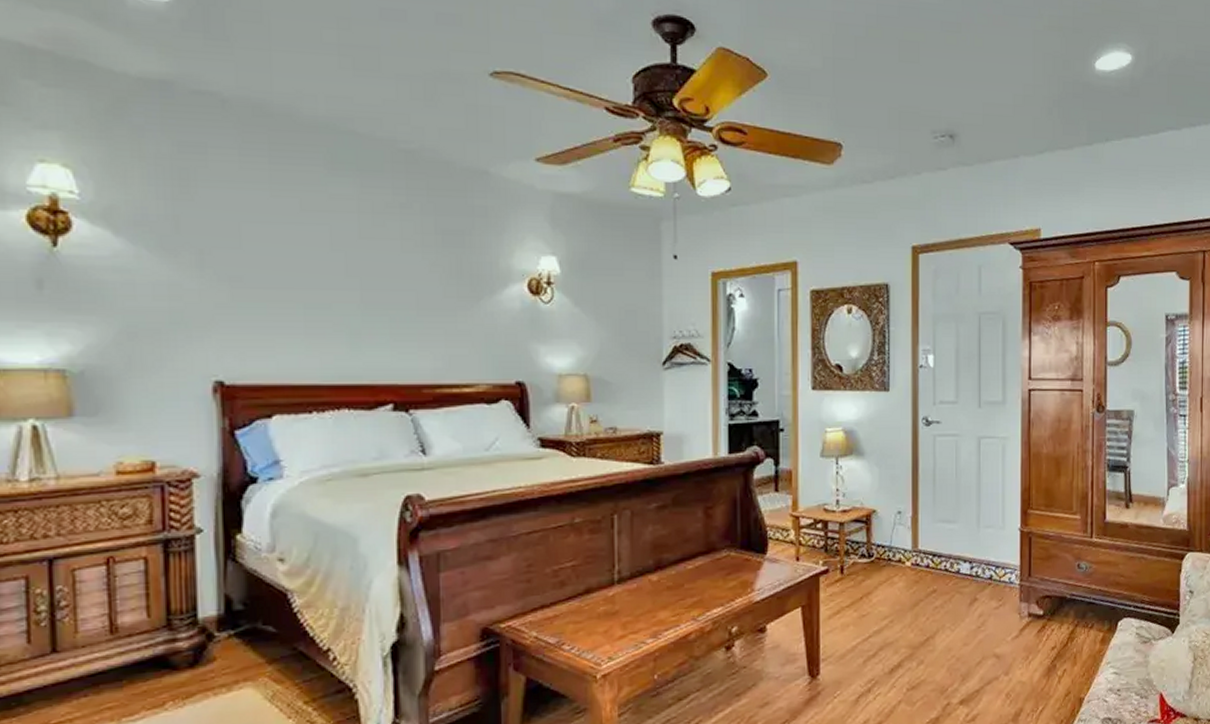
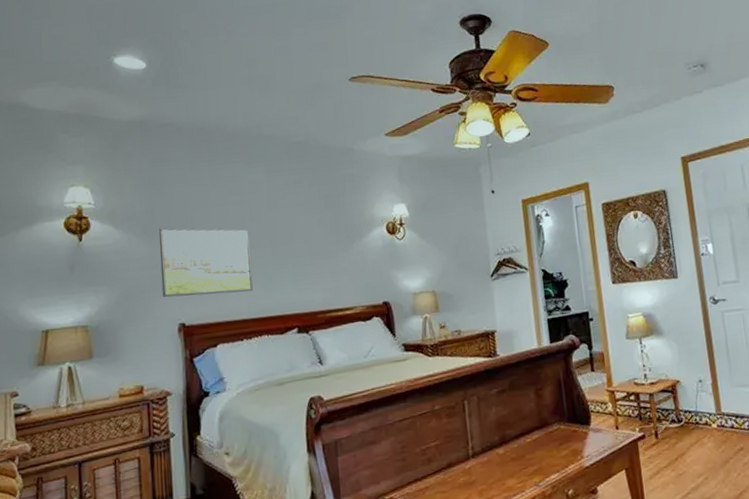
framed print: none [186,243,331,348] -> present [159,227,253,298]

